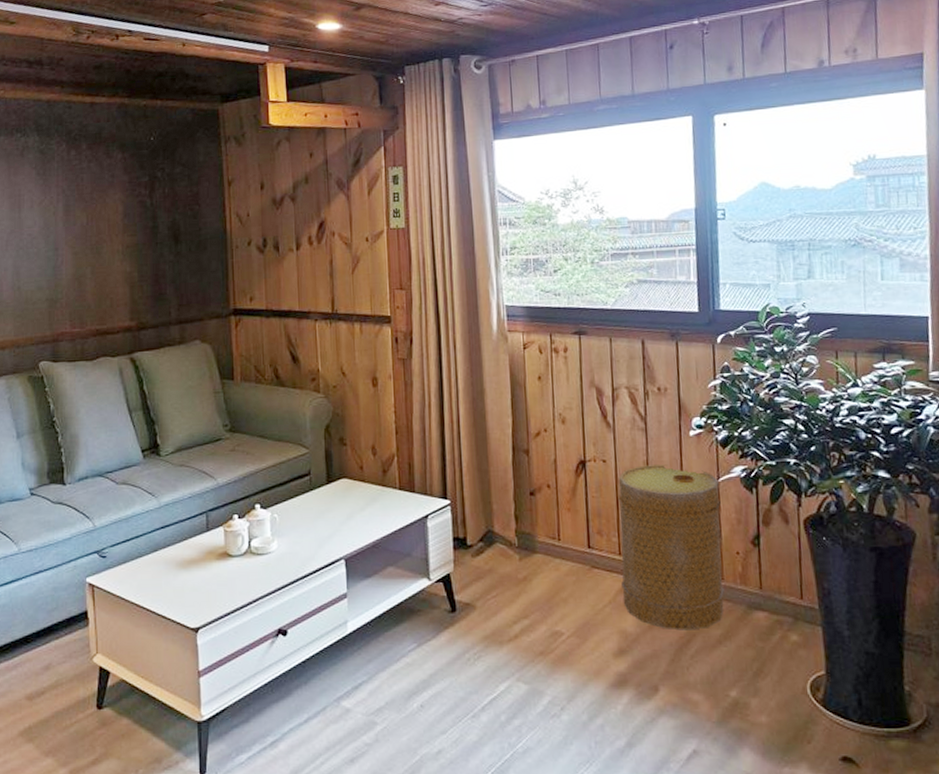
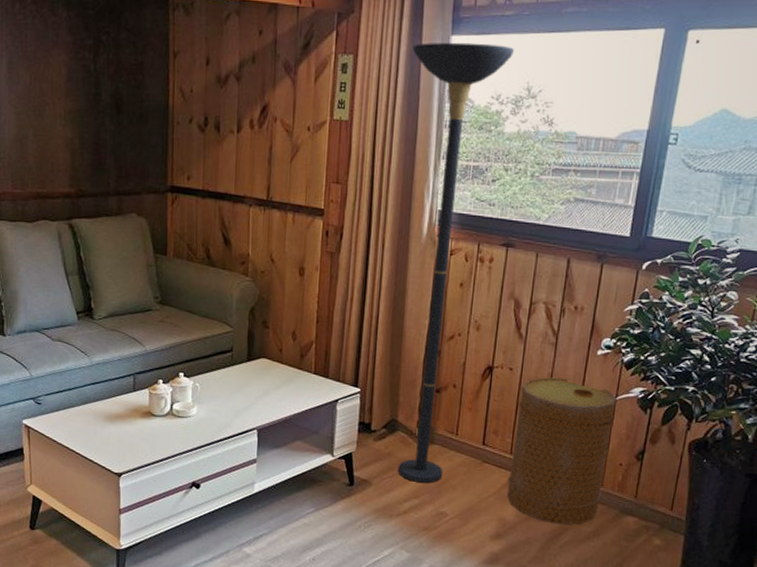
floor lamp: none [458,144,555,599] -> present [397,42,514,483]

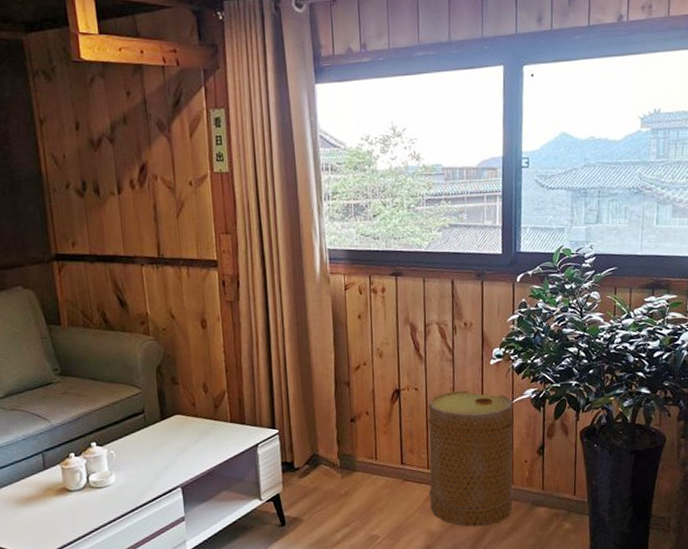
floor lamp: present [397,42,514,483] -> none [280,89,375,511]

